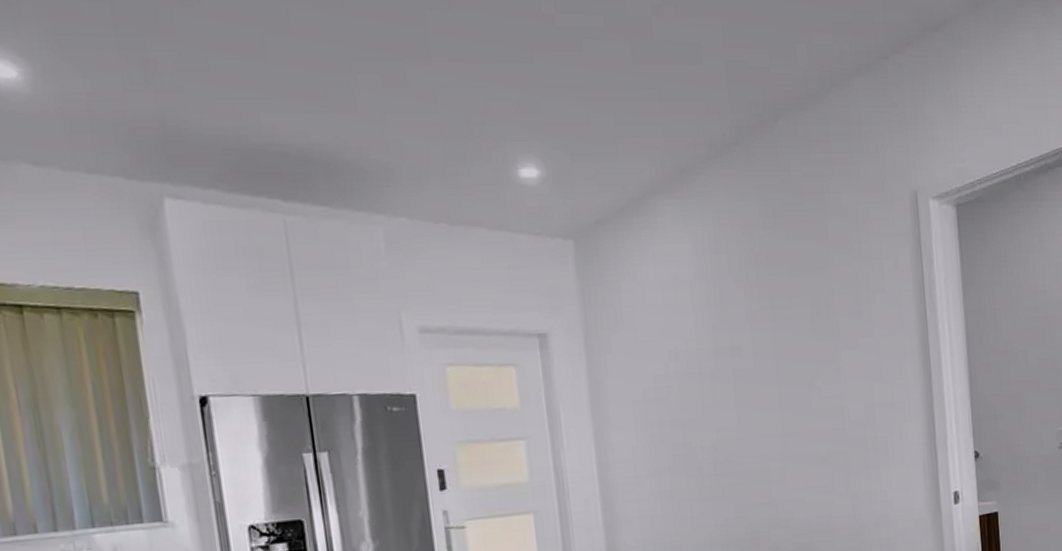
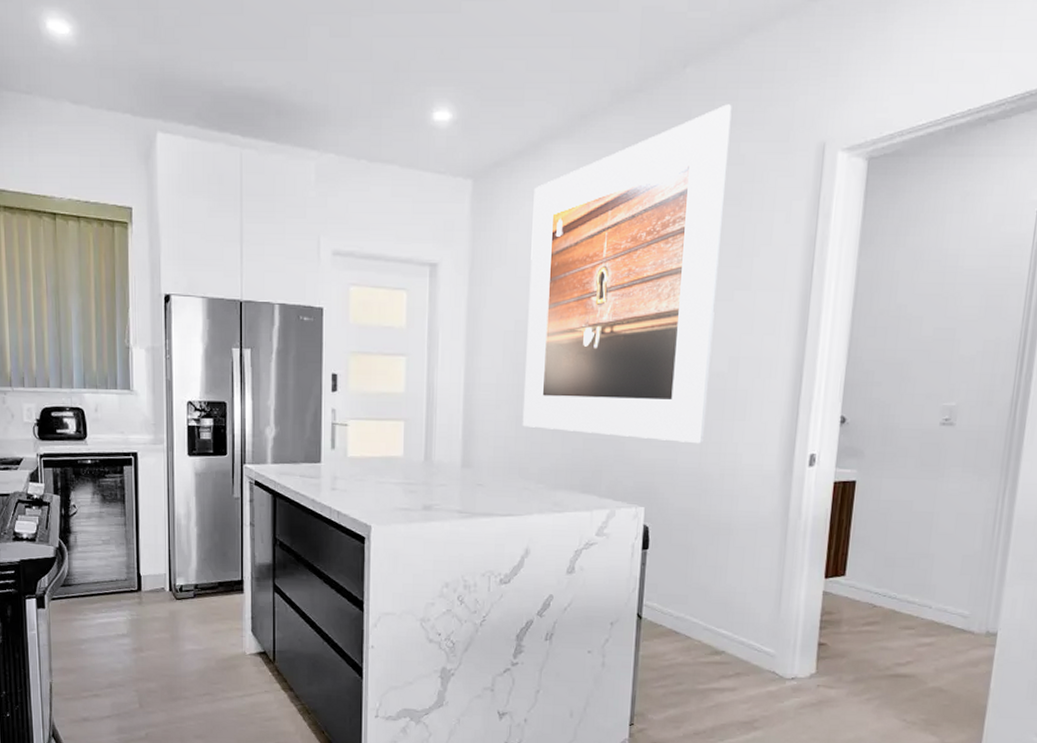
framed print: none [643,157,854,502] -> present [522,104,732,444]

